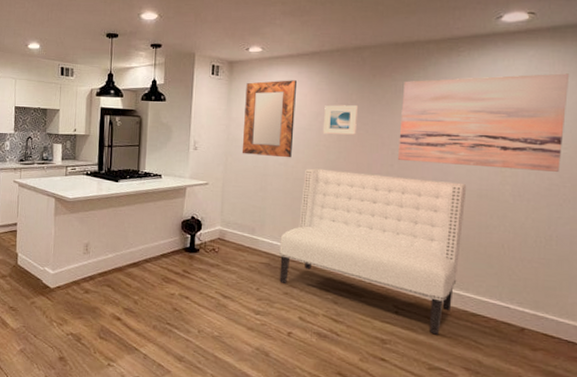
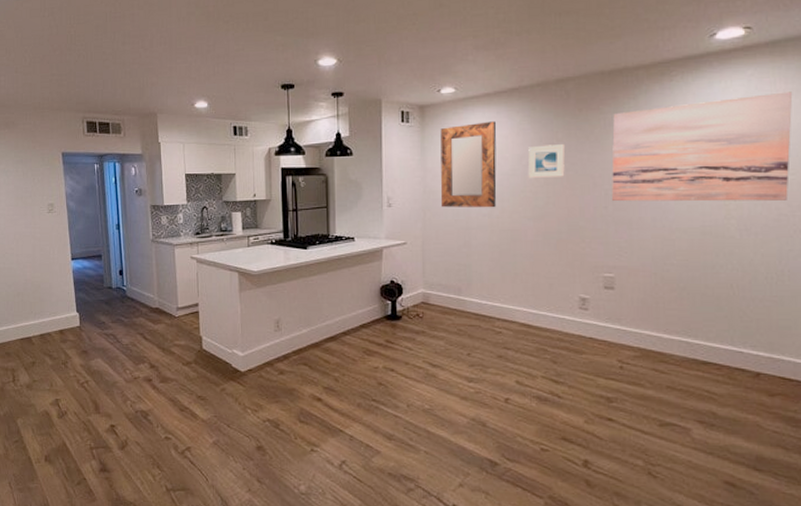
sofa: present [279,168,467,335] -> none [489,217,689,388]

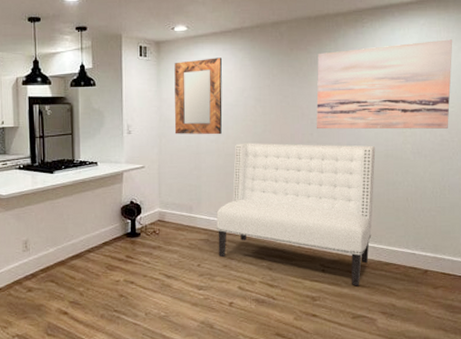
sofa: none [489,217,689,388] -> present [216,143,376,286]
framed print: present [527,144,565,178] -> none [248,79,279,108]

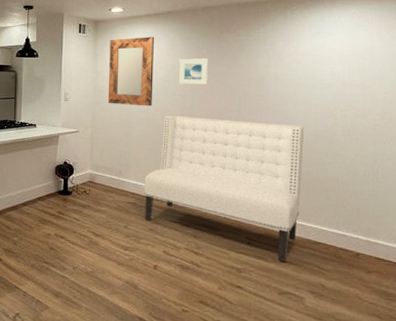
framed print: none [248,79,279,108] -> present [178,58,208,85]
wall art: present [316,39,453,130] -> none [244,28,386,114]

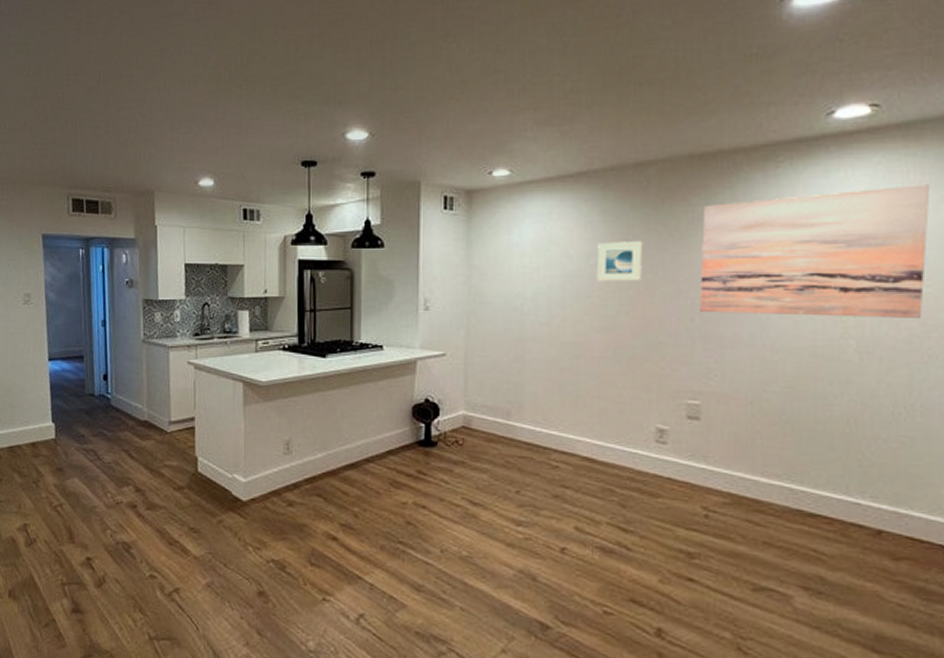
home mirror: present [107,37,154,107] -> none [488,211,558,316]
sofa: present [144,115,305,263] -> none [545,328,795,544]
wall art: none [244,28,386,114] -> present [698,184,931,318]

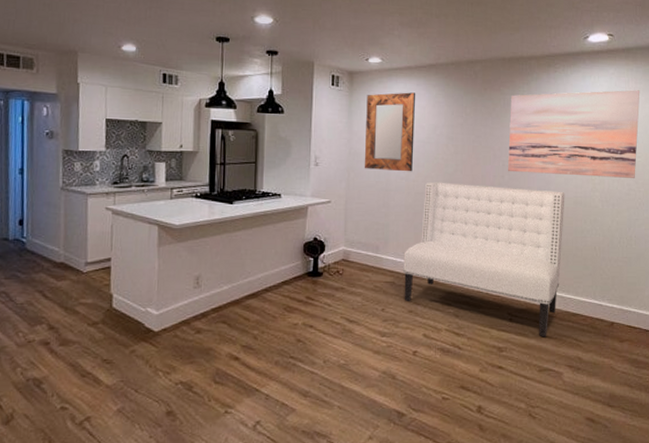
home mirror: none [488,211,558,316] -> present [364,92,415,172]
sofa: none [545,328,795,544] -> present [403,182,565,338]
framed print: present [596,241,642,281] -> none [440,118,471,148]

